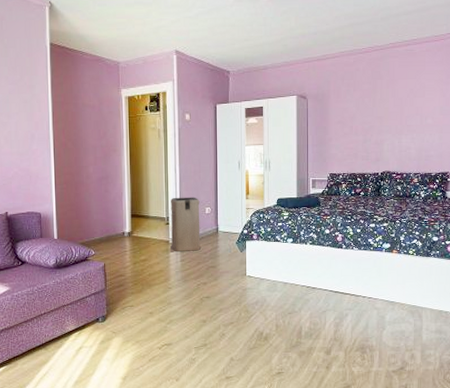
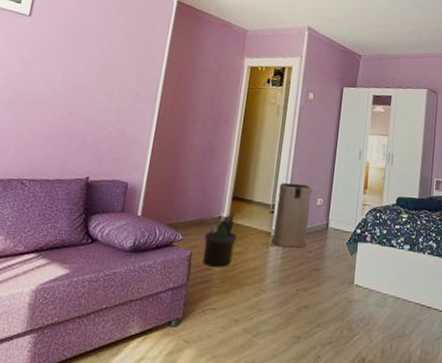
planter: none [112,228,140,273] -> present [203,212,237,267]

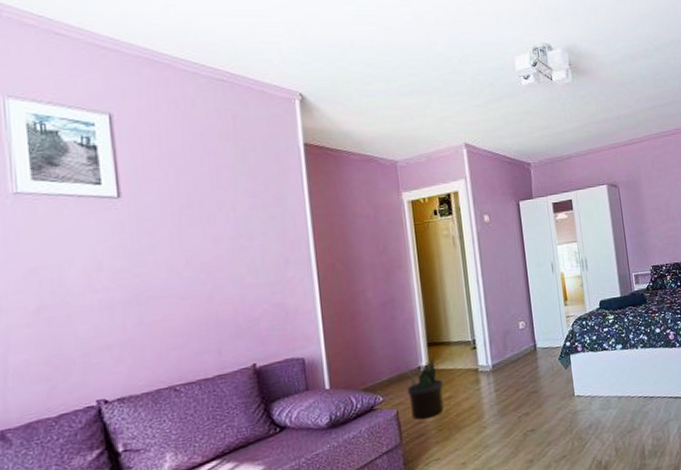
laundry basket: present [270,183,312,248] -> none [475,311,518,383]

